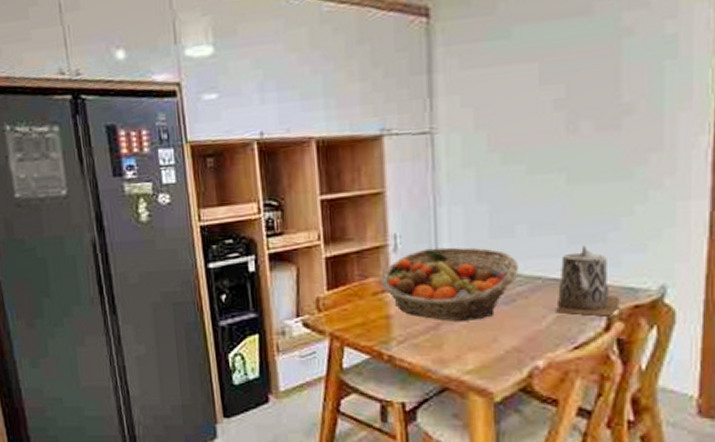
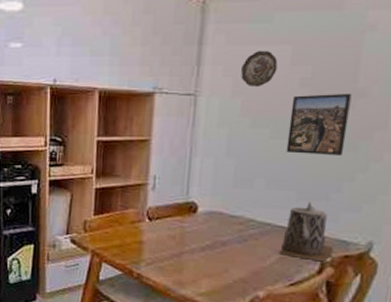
fruit basket: present [381,247,518,321] -> none [139,190,254,253]
decorative plate: none [482,71,524,117] -> present [241,50,278,88]
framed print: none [547,110,616,190] -> present [286,93,352,157]

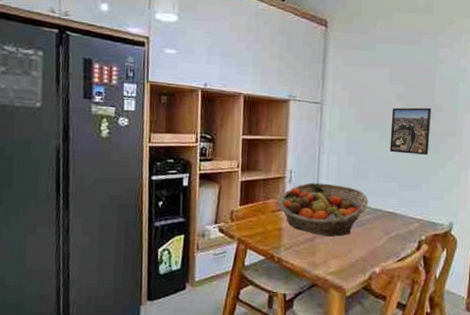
fruit basket: none [139,190,254,253] -> present [278,182,368,236]
decorative plate: present [241,50,278,88] -> none [355,71,381,100]
teapot: present [279,202,333,262] -> none [389,191,426,240]

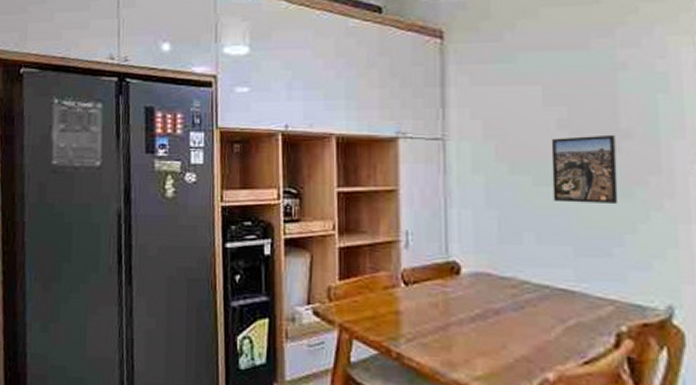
fruit basket: present [278,182,368,236] -> none [392,247,527,324]

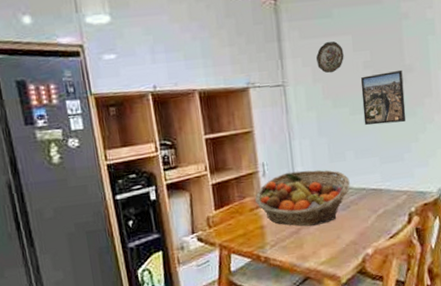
fruit basket: none [392,247,527,324] -> present [255,169,350,227]
decorative plate: none [491,90,529,130] -> present [316,41,344,73]

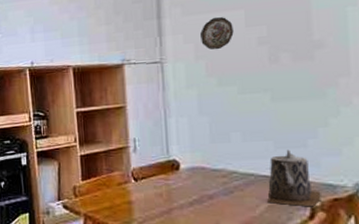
fruit basket: present [255,169,350,227] -> none [124,149,235,207]
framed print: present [360,69,406,125] -> none [253,45,312,106]
teapot: none [376,164,416,214] -> present [267,149,321,207]

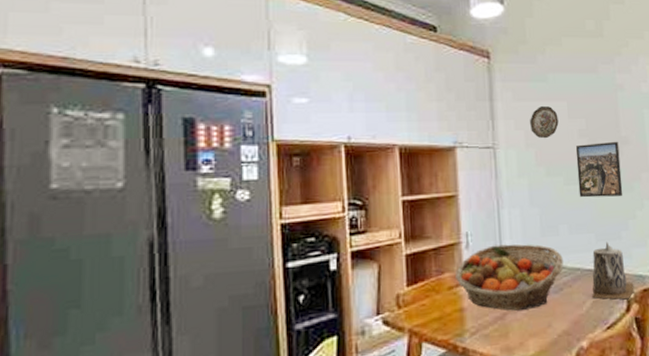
fruit basket: none [124,149,235,207] -> present [455,244,563,311]
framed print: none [253,45,312,106] -> present [575,141,623,198]

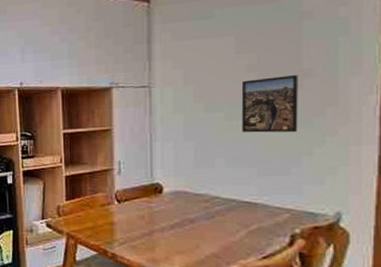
fruit basket: present [455,244,563,311] -> none [108,173,217,230]
decorative plate: present [530,105,559,139] -> none [190,43,223,76]
teapot: present [592,242,635,300] -> none [248,177,302,234]

